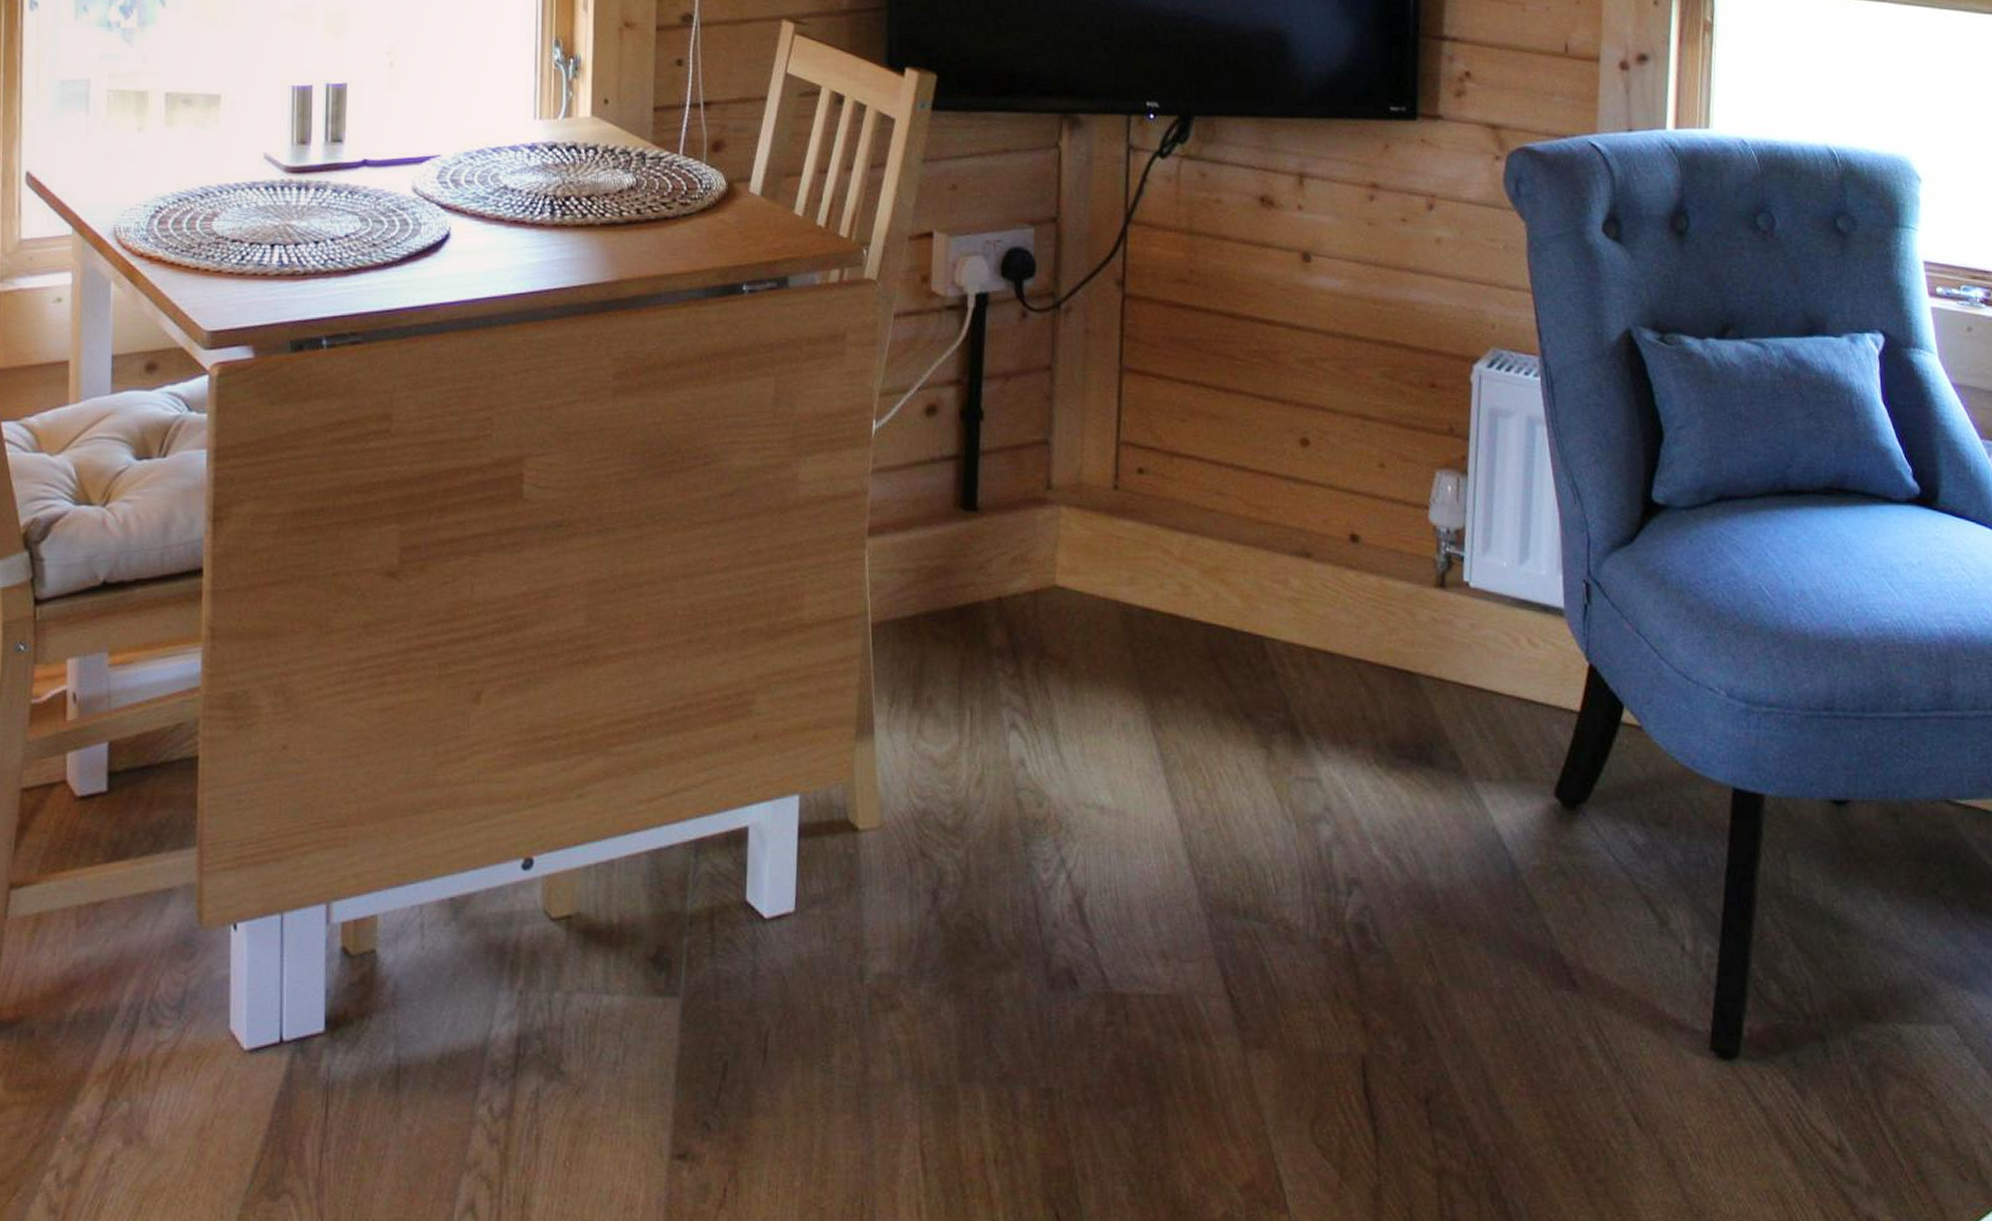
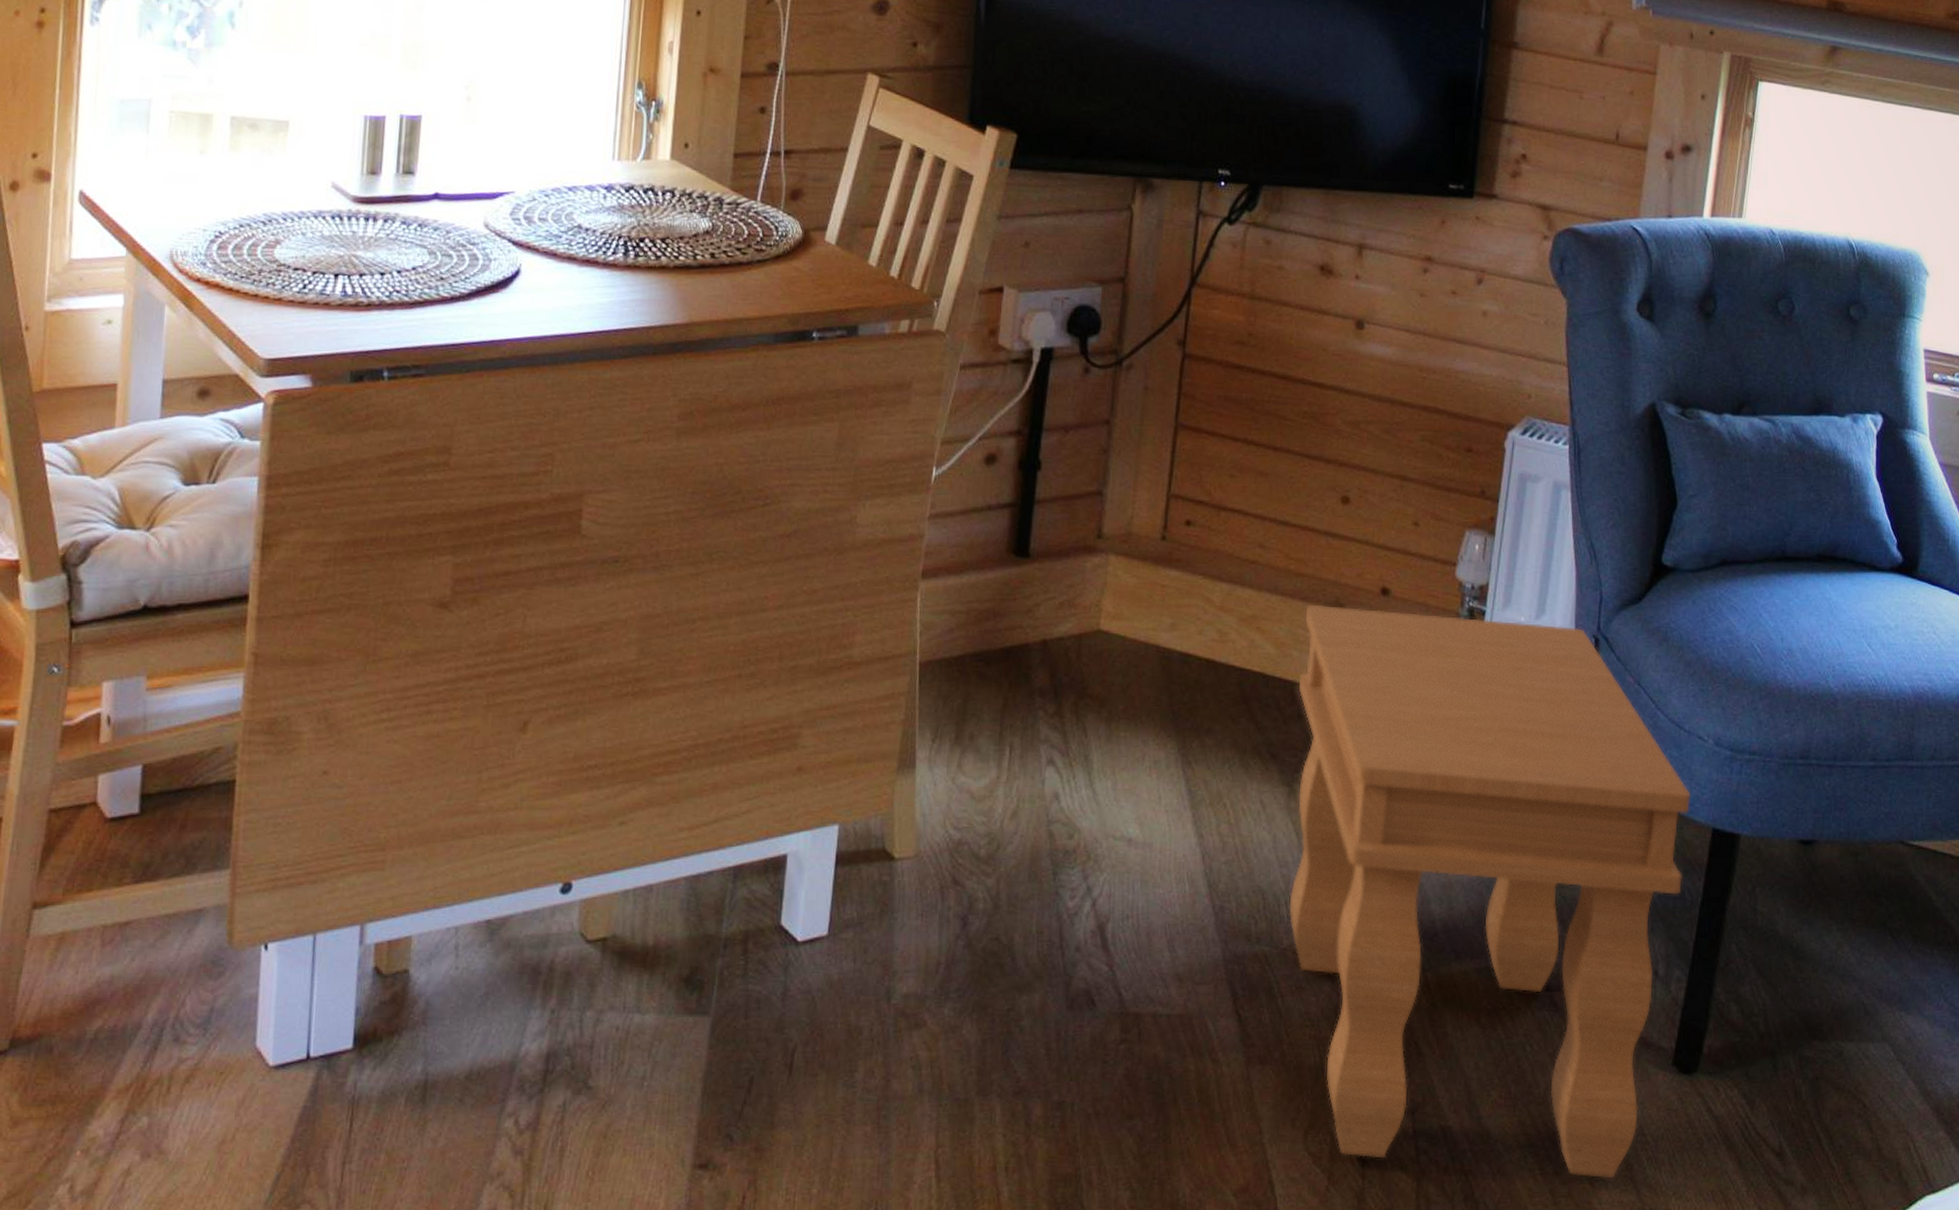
side table: none [1269,553,1707,1176] -> present [1288,604,1692,1179]

